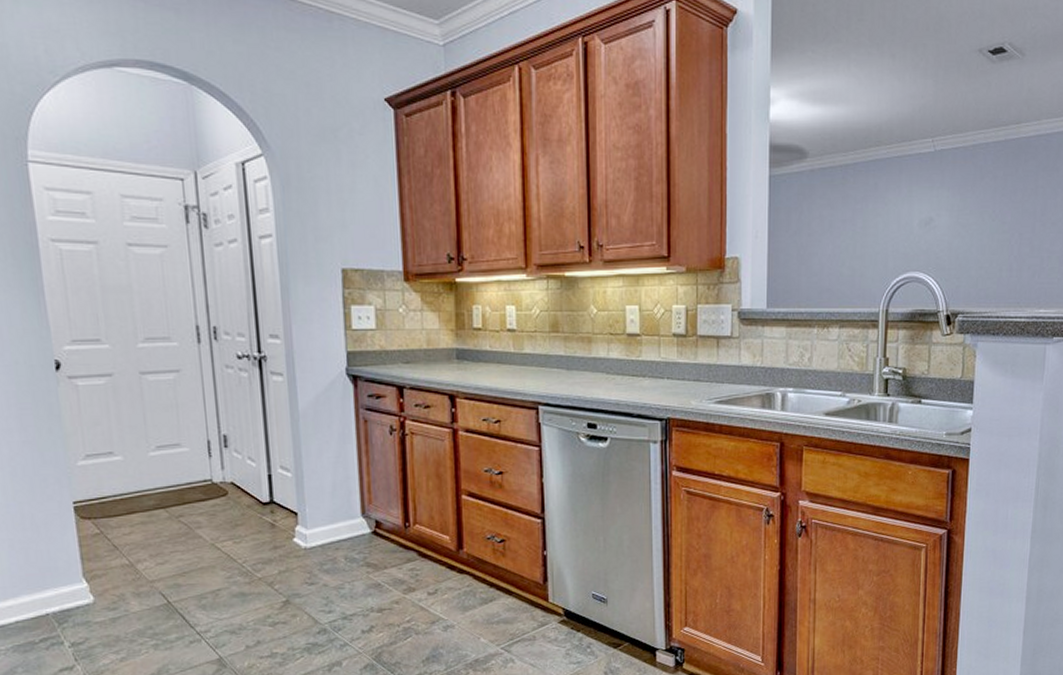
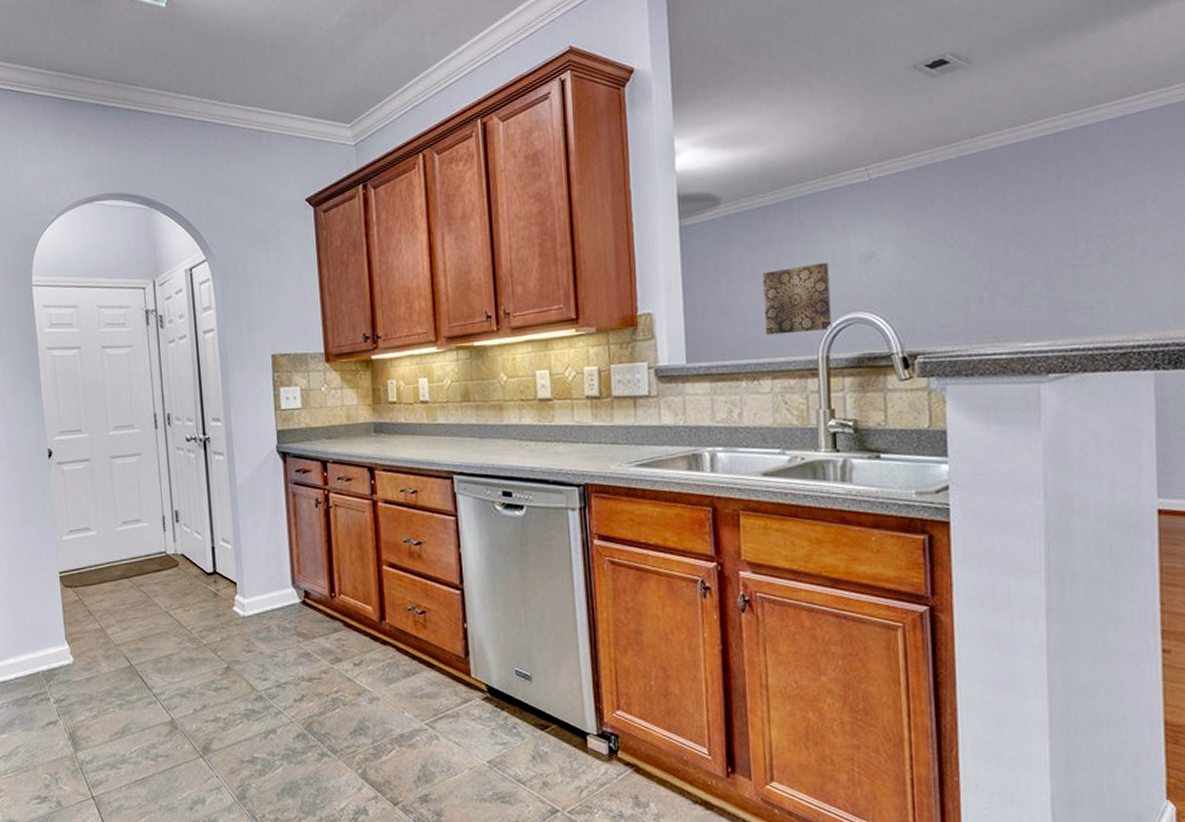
wall art: none [838,223,895,287] -> present [763,262,832,336]

